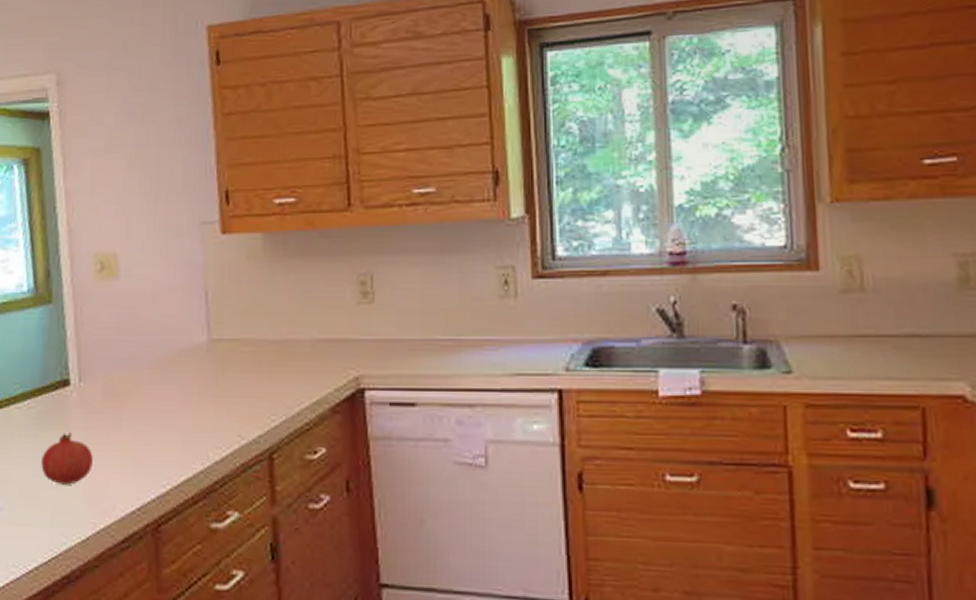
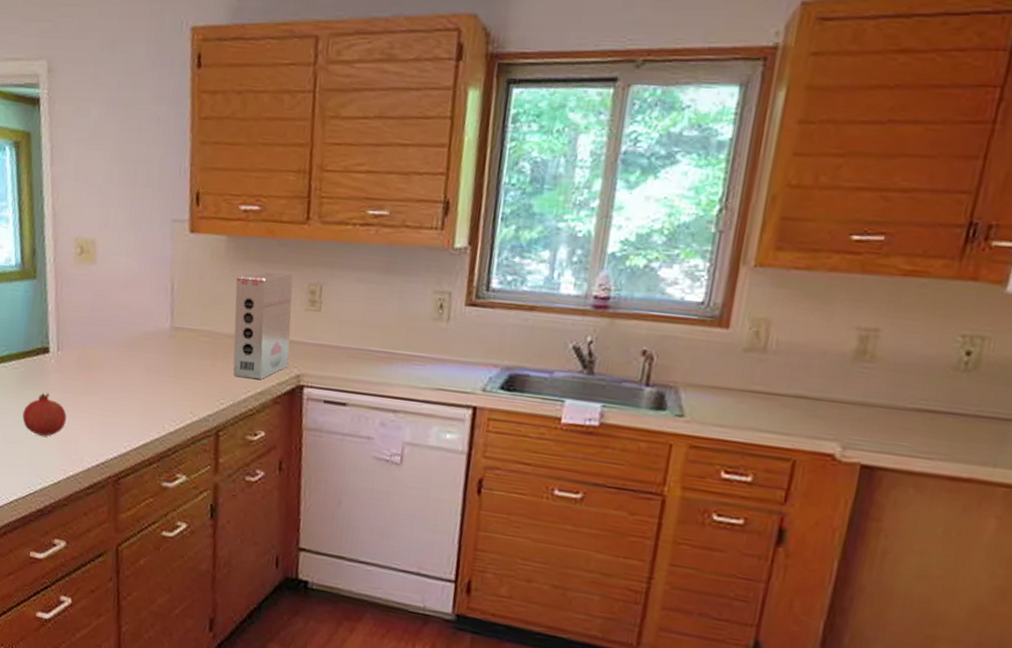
cereal box: none [276,266,345,388] -> present [233,272,293,380]

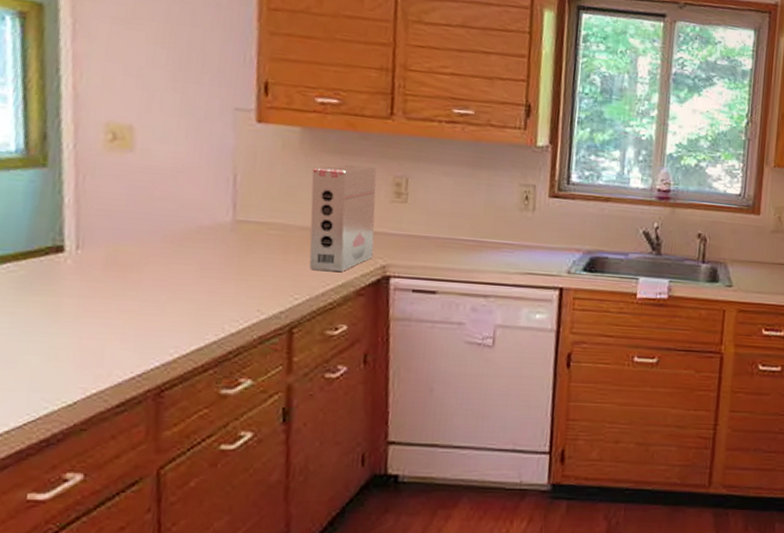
fruit: present [22,392,67,437] -> none [20,298,88,350]

